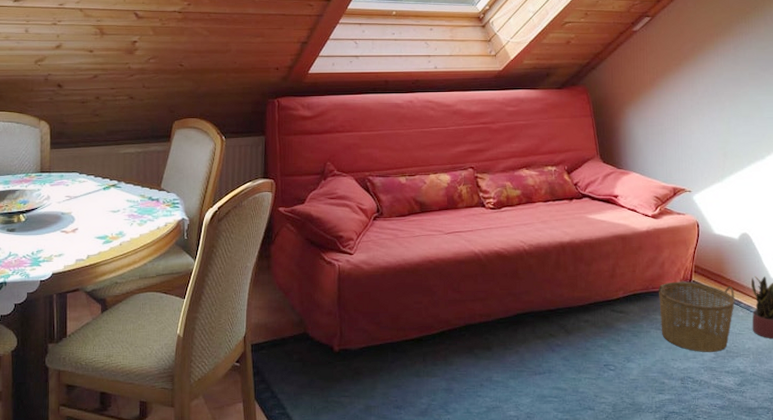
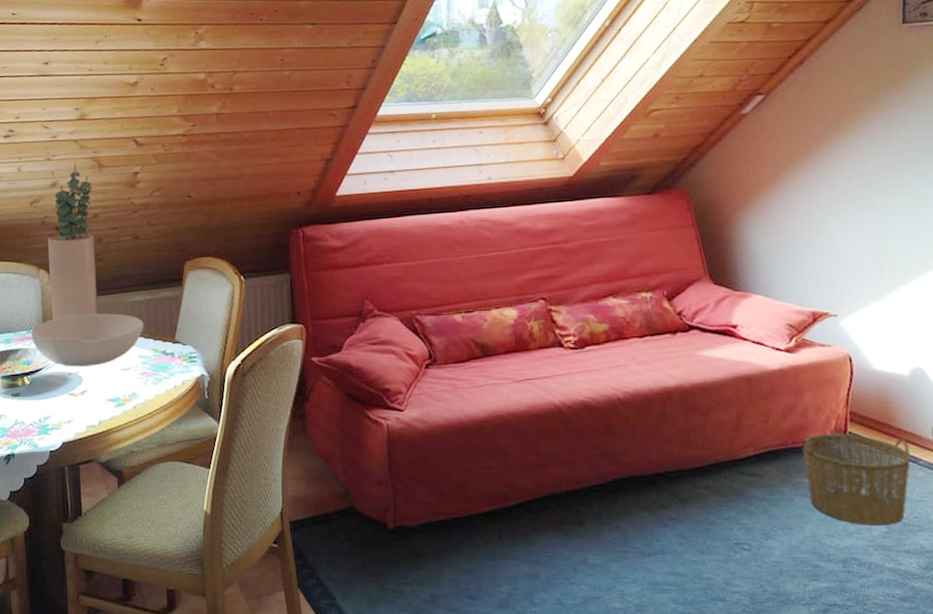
bowl: none [29,161,134,208] -> present [31,313,144,367]
vase: none [49,29,94,166] -> present [47,163,98,320]

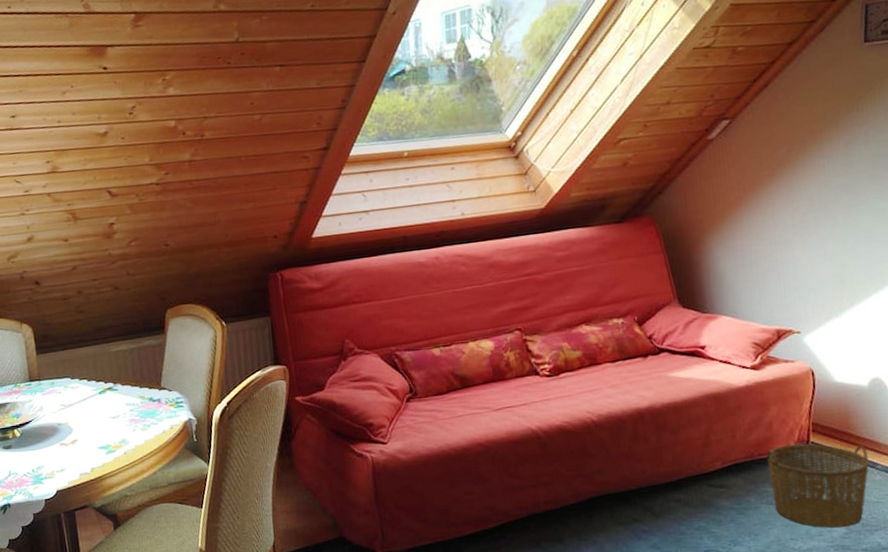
bowl: present [31,313,144,367] -> none [18,363,130,418]
vase: present [47,163,98,320] -> none [27,217,83,373]

